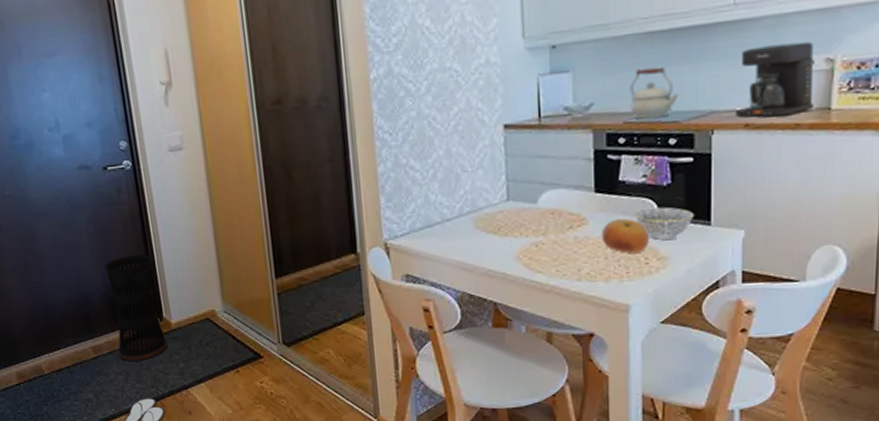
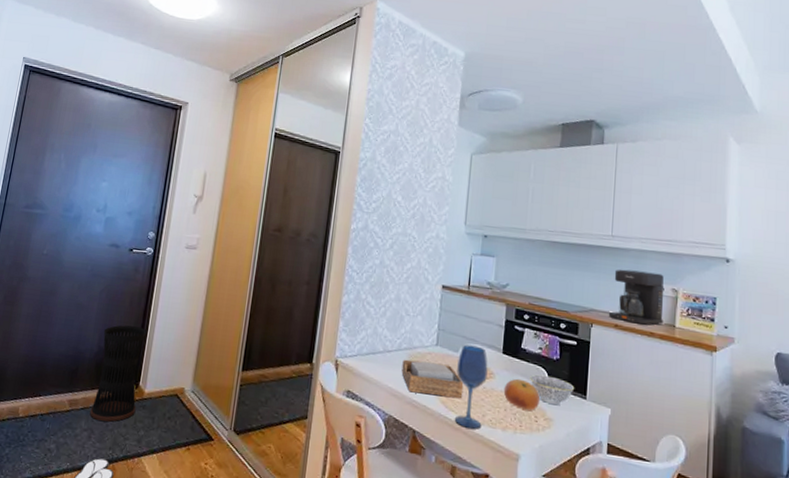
napkin holder: none [467,220,550,262] -> present [401,359,464,399]
wineglass: none [537,190,578,288] -> present [454,344,488,429]
kettle: present [630,66,678,119] -> none [535,266,569,306]

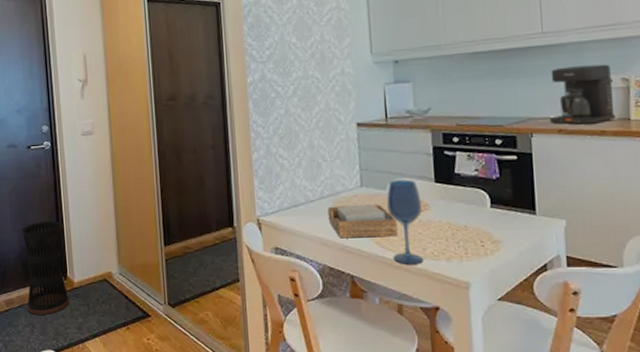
fruit: present [503,378,541,411] -> none [442,205,485,236]
bowl: present [530,374,575,406] -> none [469,197,522,227]

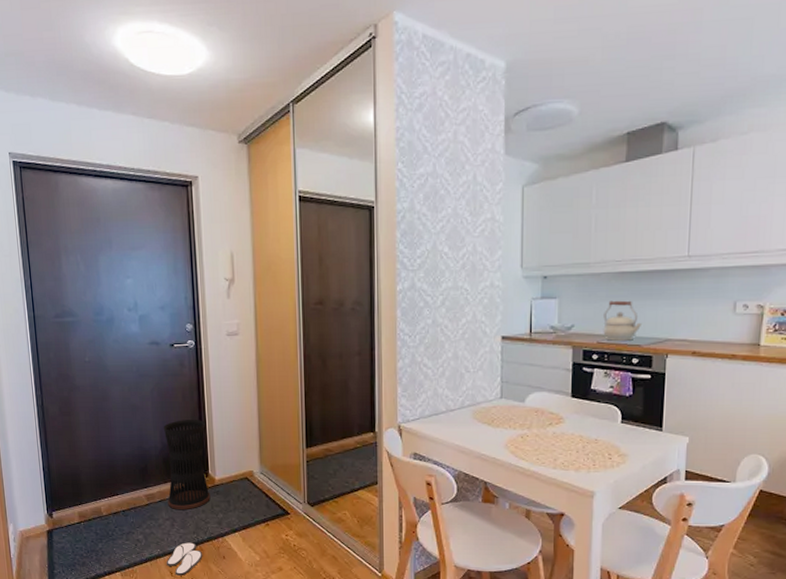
napkin holder: present [327,204,398,239] -> none [467,416,533,447]
wineglass: present [387,179,424,264] -> none [524,393,557,473]
kettle: none [460,80,501,123] -> present [603,300,641,341]
coffee maker: present [549,64,615,125] -> none [685,290,748,348]

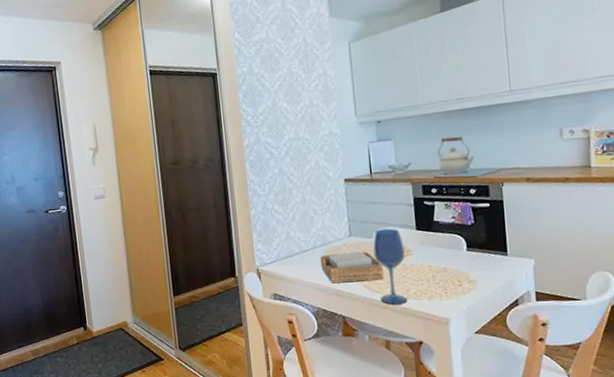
umbrella stand: present [163,420,211,510] -> none [43,277,90,363]
napkin holder: none [467,416,533,447] -> present [320,251,384,284]
wineglass: none [524,393,557,473] -> present [373,228,408,305]

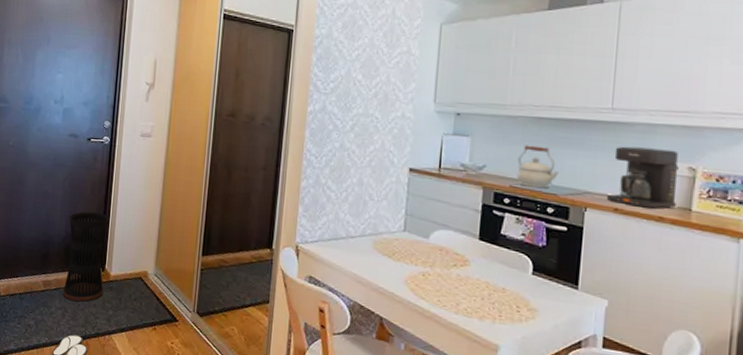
umbrella stand: none [43,277,90,363] -> present [62,212,109,302]
napkin holder: present [320,251,384,284] -> none [366,245,435,287]
wineglass: present [373,228,408,305] -> none [425,230,463,318]
coffee maker: none [518,117,577,173] -> present [606,146,678,209]

